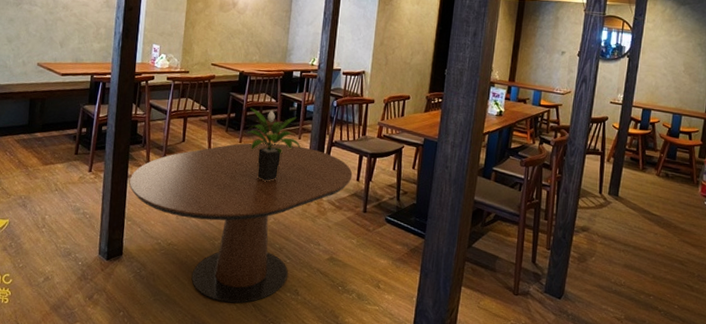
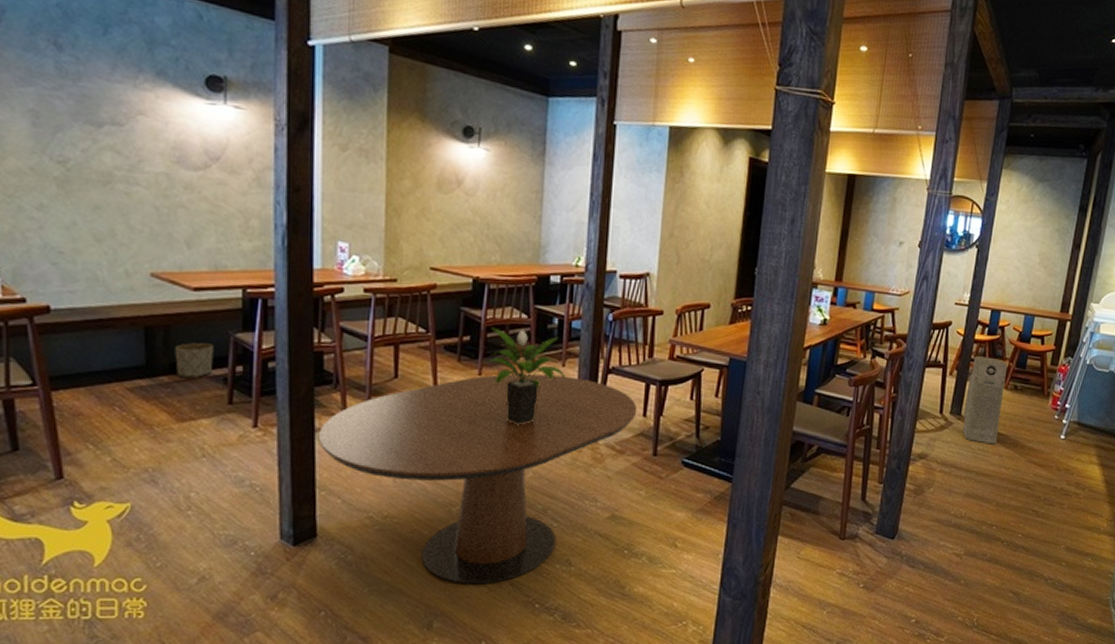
planter: none [45,111,70,135] -> present [175,343,214,377]
air purifier: none [620,147,659,224] -> present [962,356,1008,445]

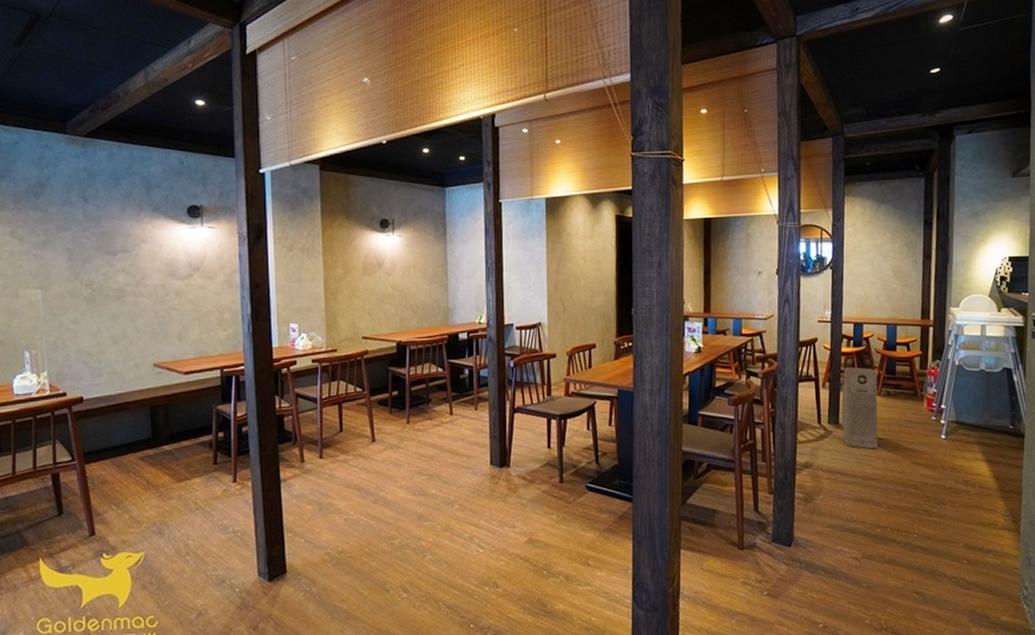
planter: present [175,343,214,377] -> none [173,416,201,445]
dining table: present [317,373,637,585] -> none [283,418,542,609]
potted plant: present [485,327,566,426] -> none [411,382,479,465]

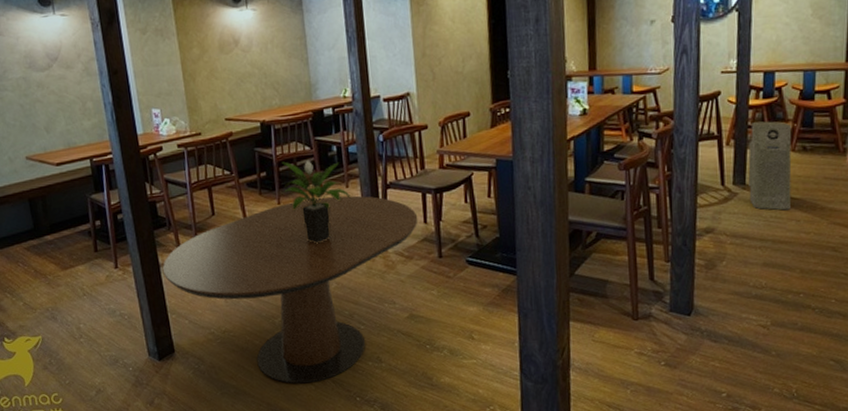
dining table: none [283,418,542,609] -> present [162,195,418,384]
potted plant: none [411,382,479,465] -> present [281,160,351,244]

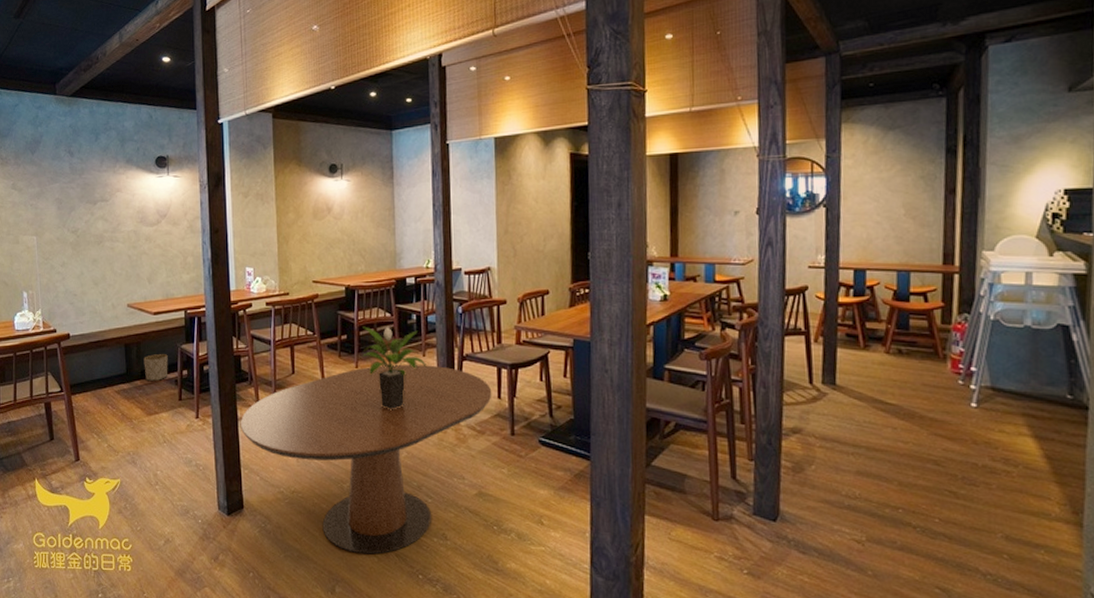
planter: none [51,206,79,235] -> present [144,354,168,381]
air purifier: present [748,121,792,211] -> none [838,320,887,416]

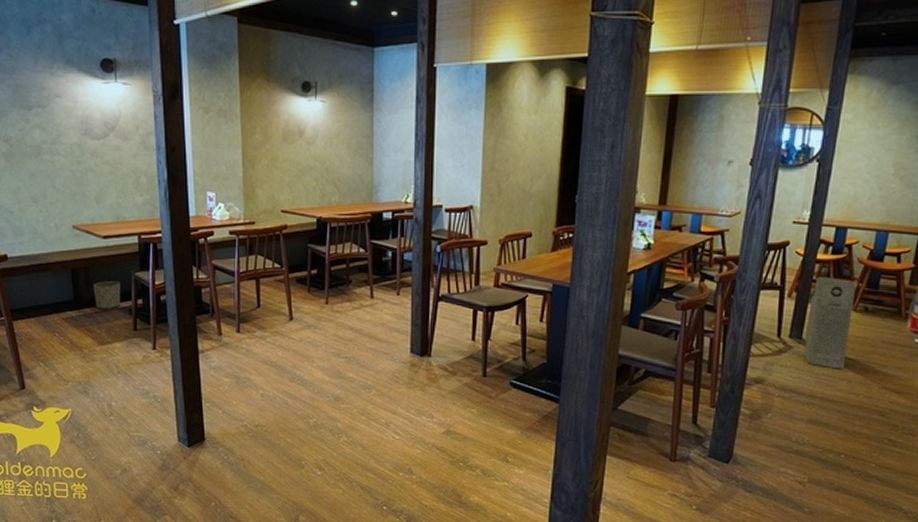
dining table: present [240,364,492,555] -> none [201,302,466,487]
potted plant: present [360,326,427,410] -> none [330,261,400,349]
air purifier: none [838,320,887,416] -> present [803,277,857,370]

